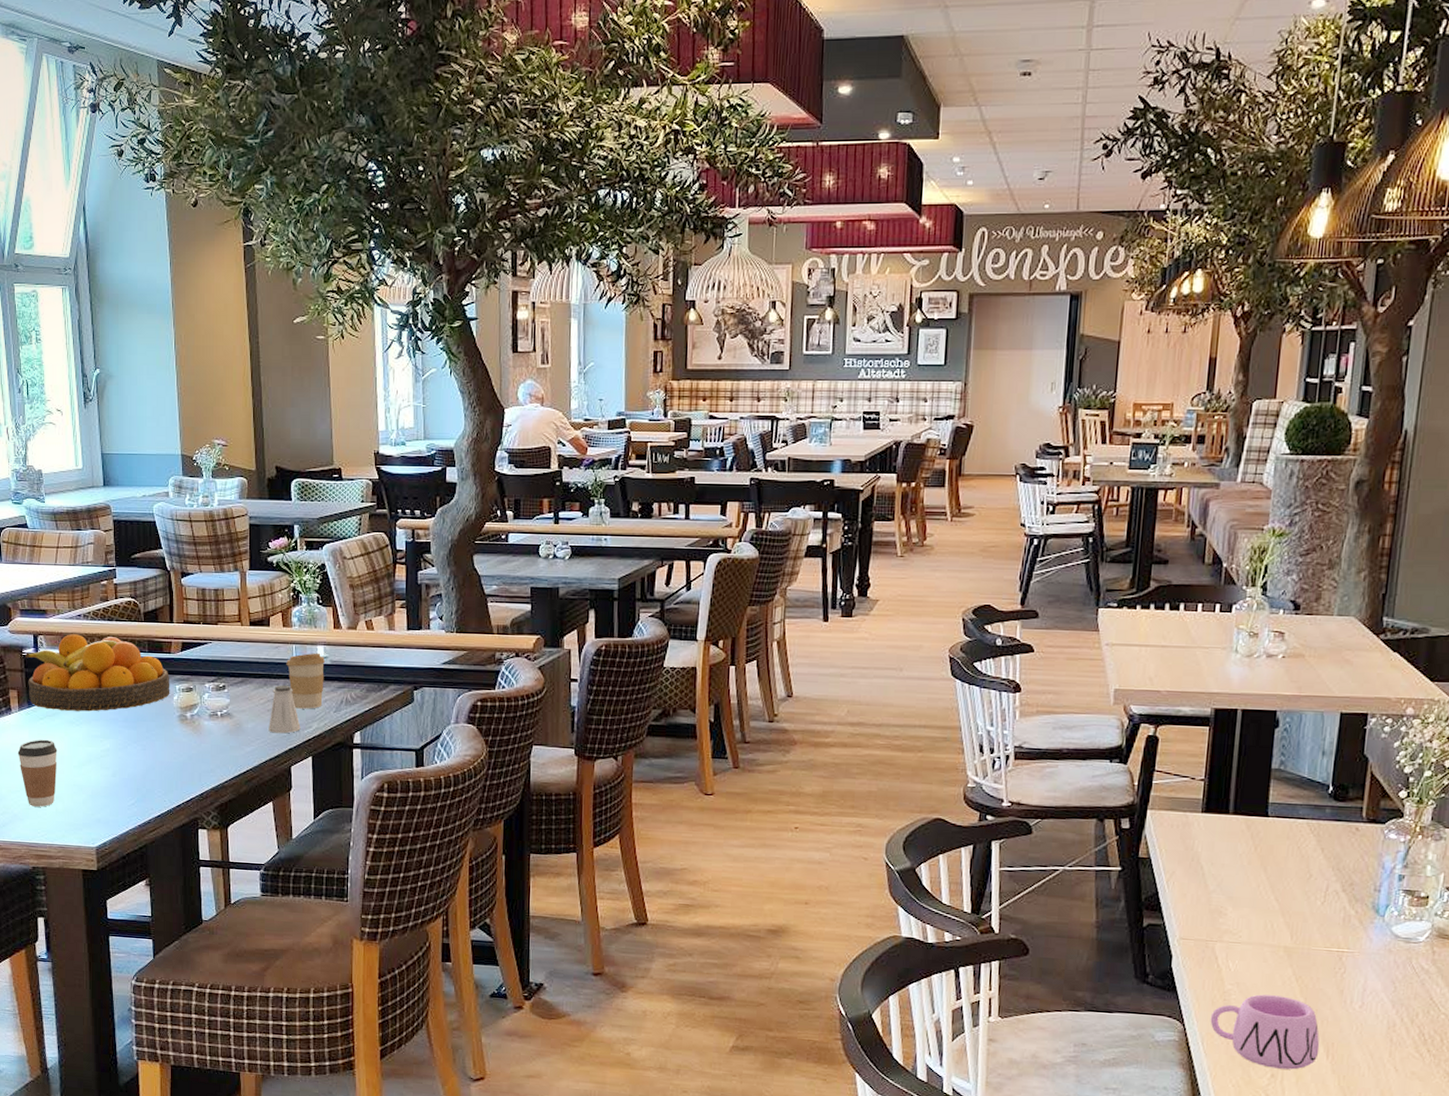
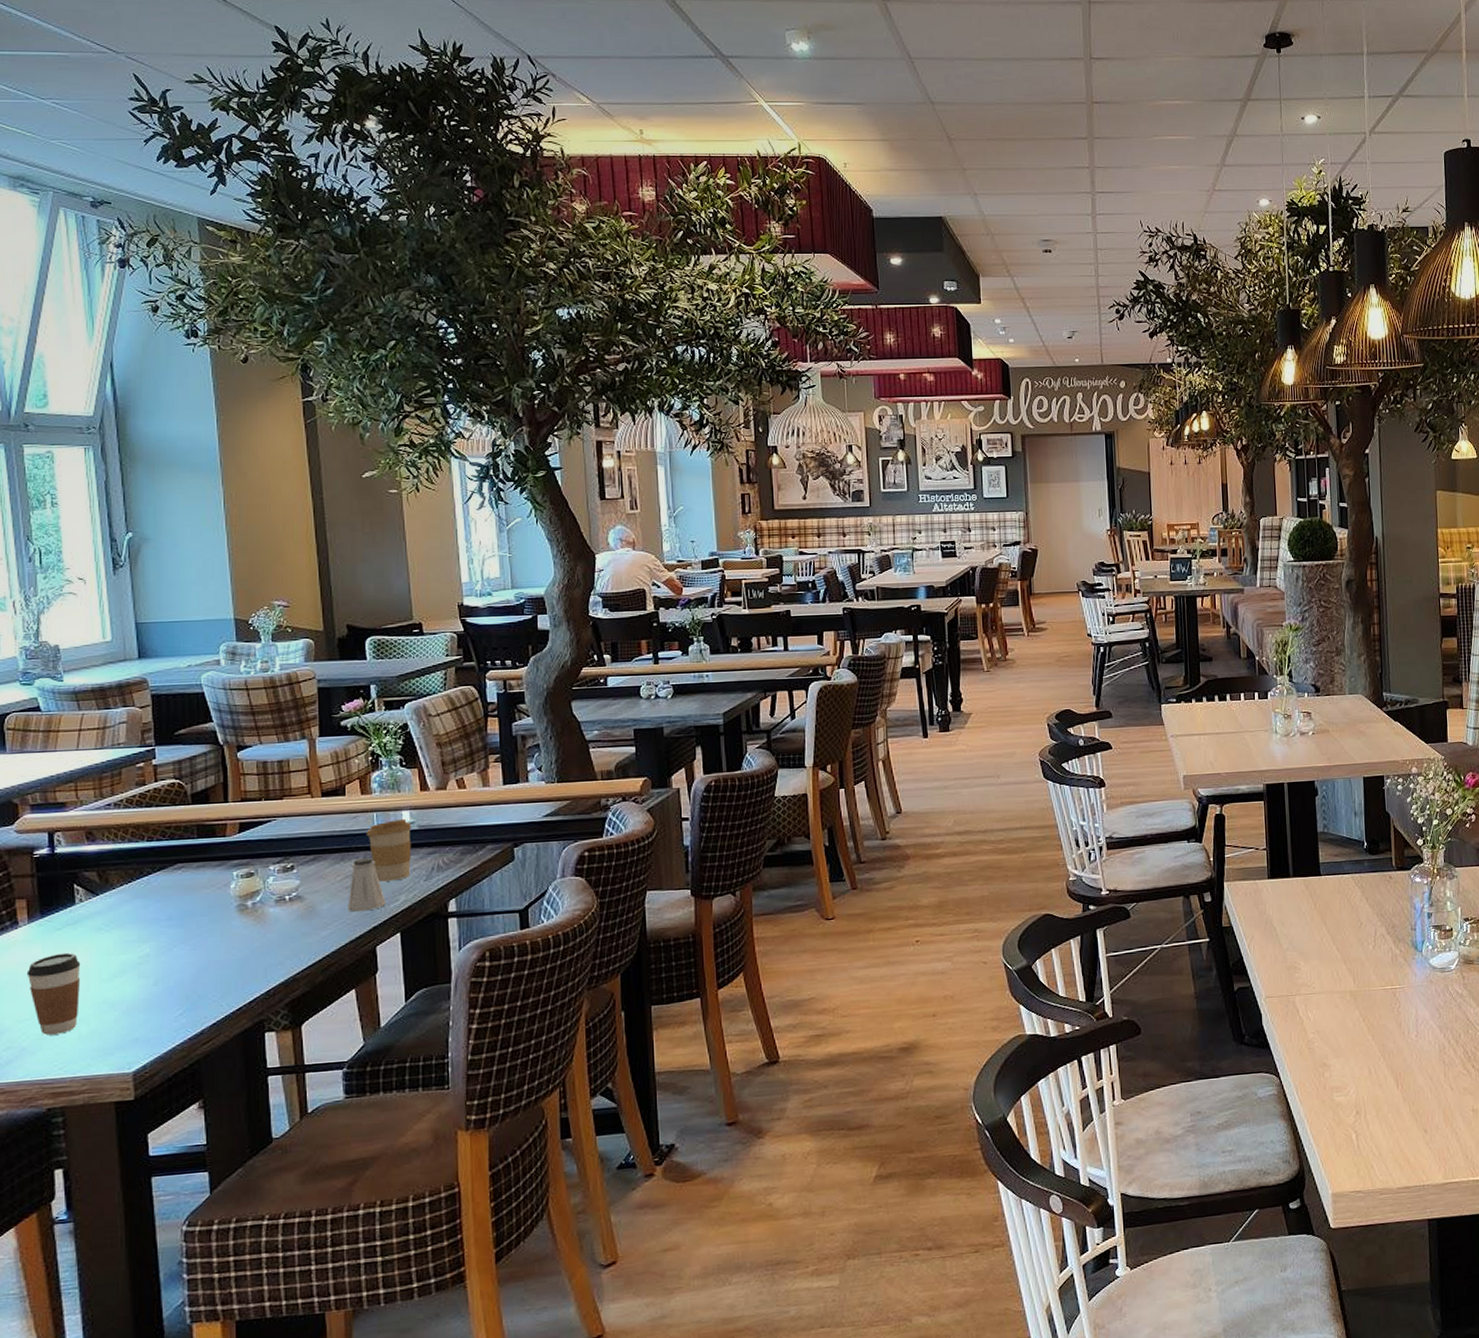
fruit bowl: present [26,634,170,712] -> none [38,825,226,917]
mug: present [1210,994,1320,1070] -> none [1300,1037,1391,1106]

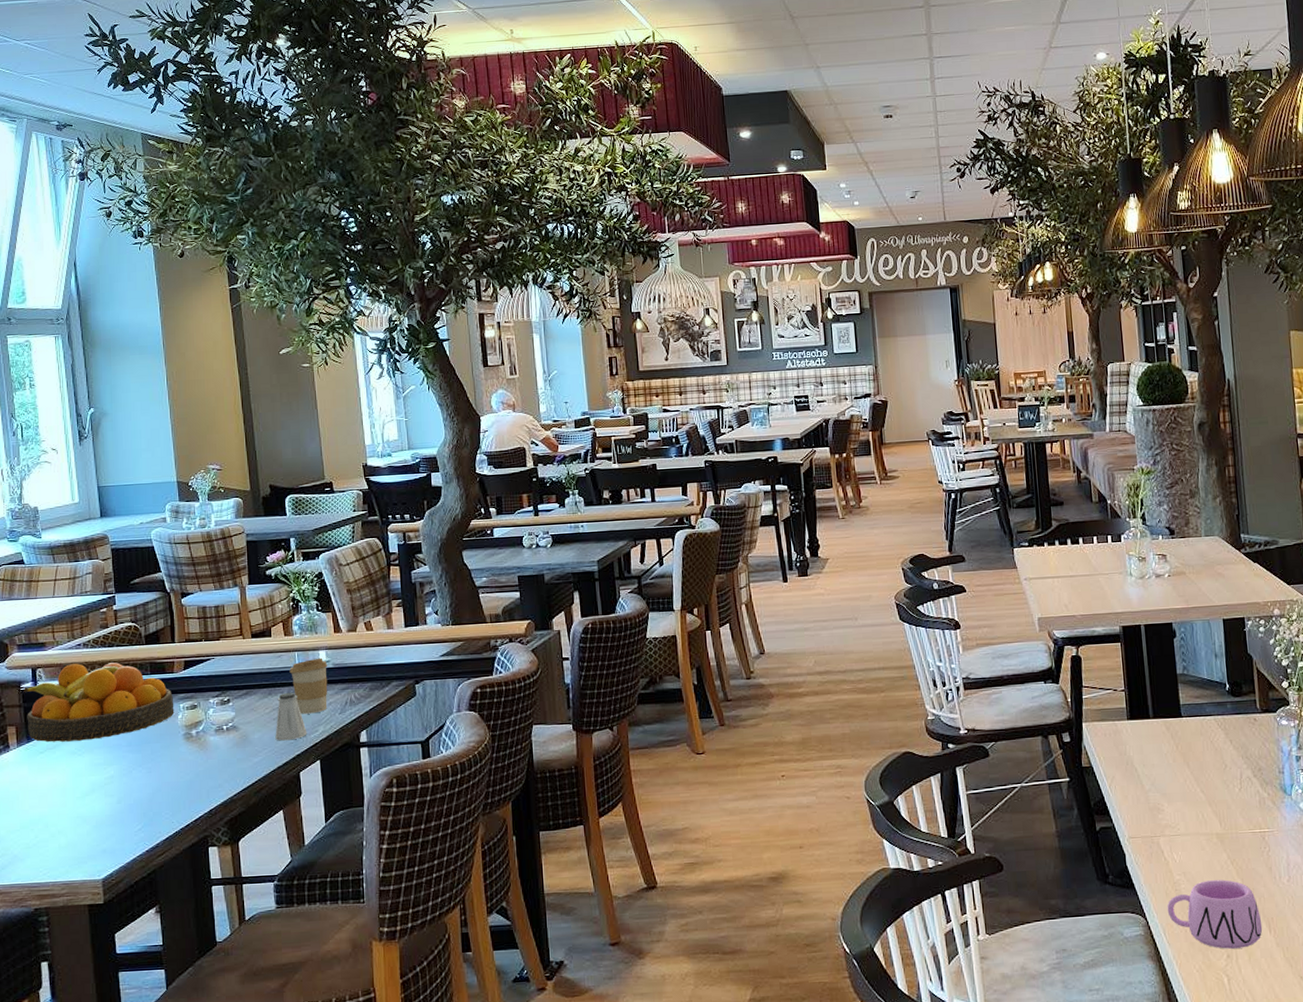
coffee cup: present [26,952,81,1035] -> none [17,773,59,845]
fruit bowl: none [38,825,226,917] -> present [24,662,175,742]
mug: none [1300,1037,1391,1106] -> present [1167,880,1263,949]

